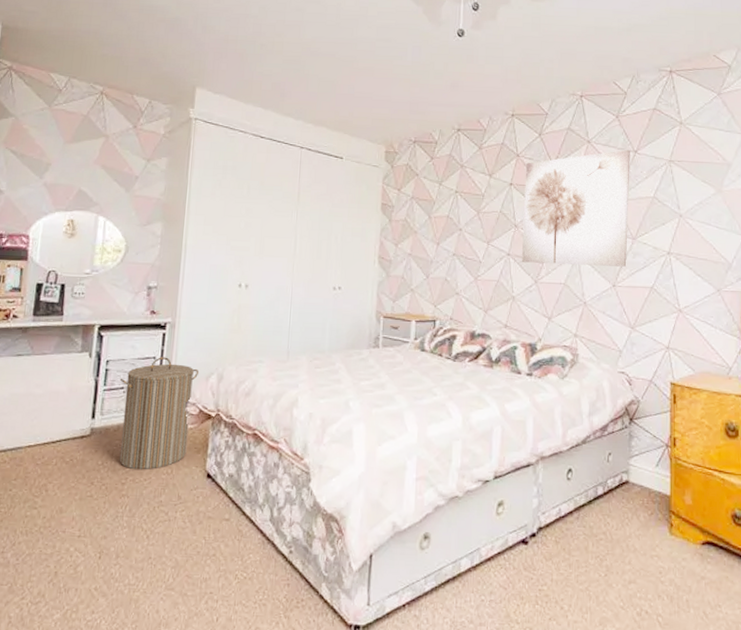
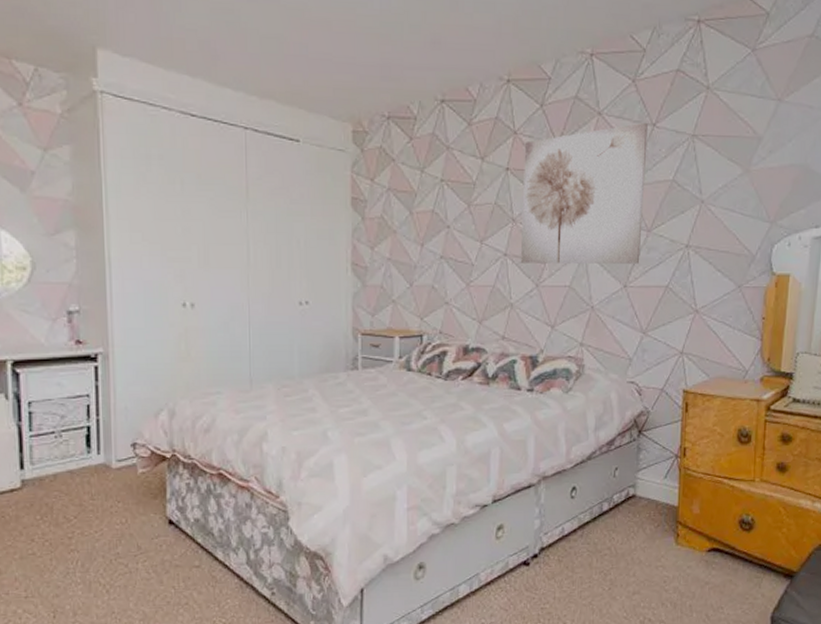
laundry hamper: present [119,357,198,470] -> none [48,394,144,522]

